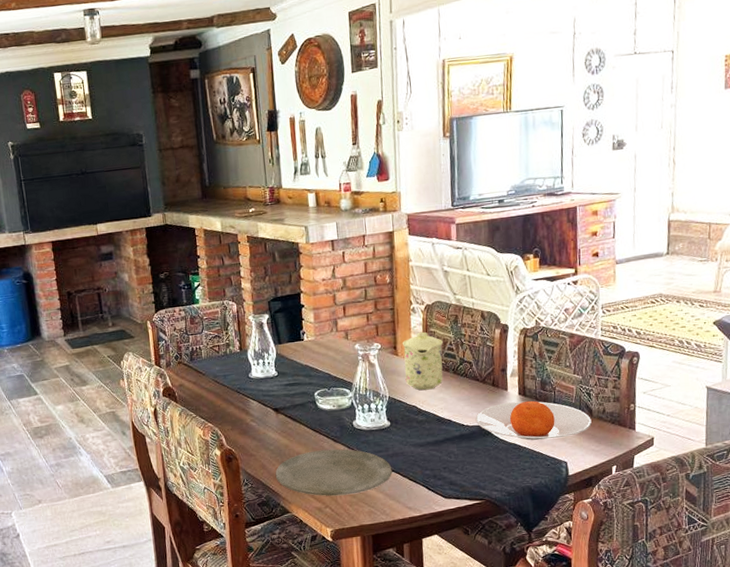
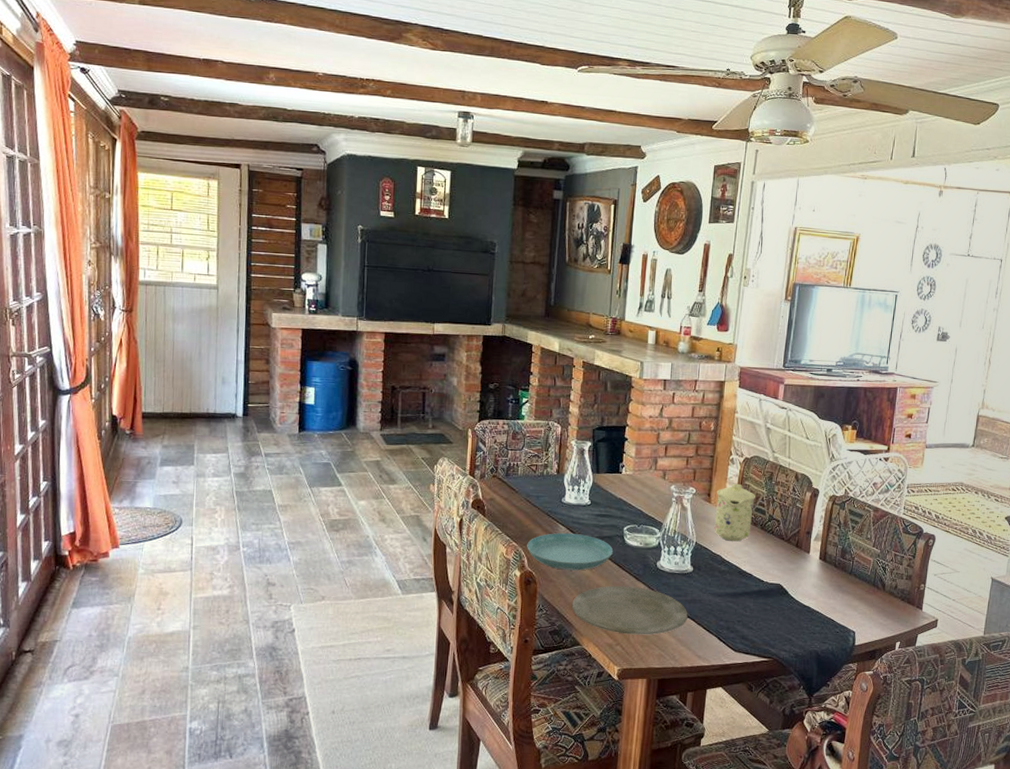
saucer: none [222,405,308,443] -> present [527,532,614,571]
plate: present [475,400,592,441] -> none [775,565,883,608]

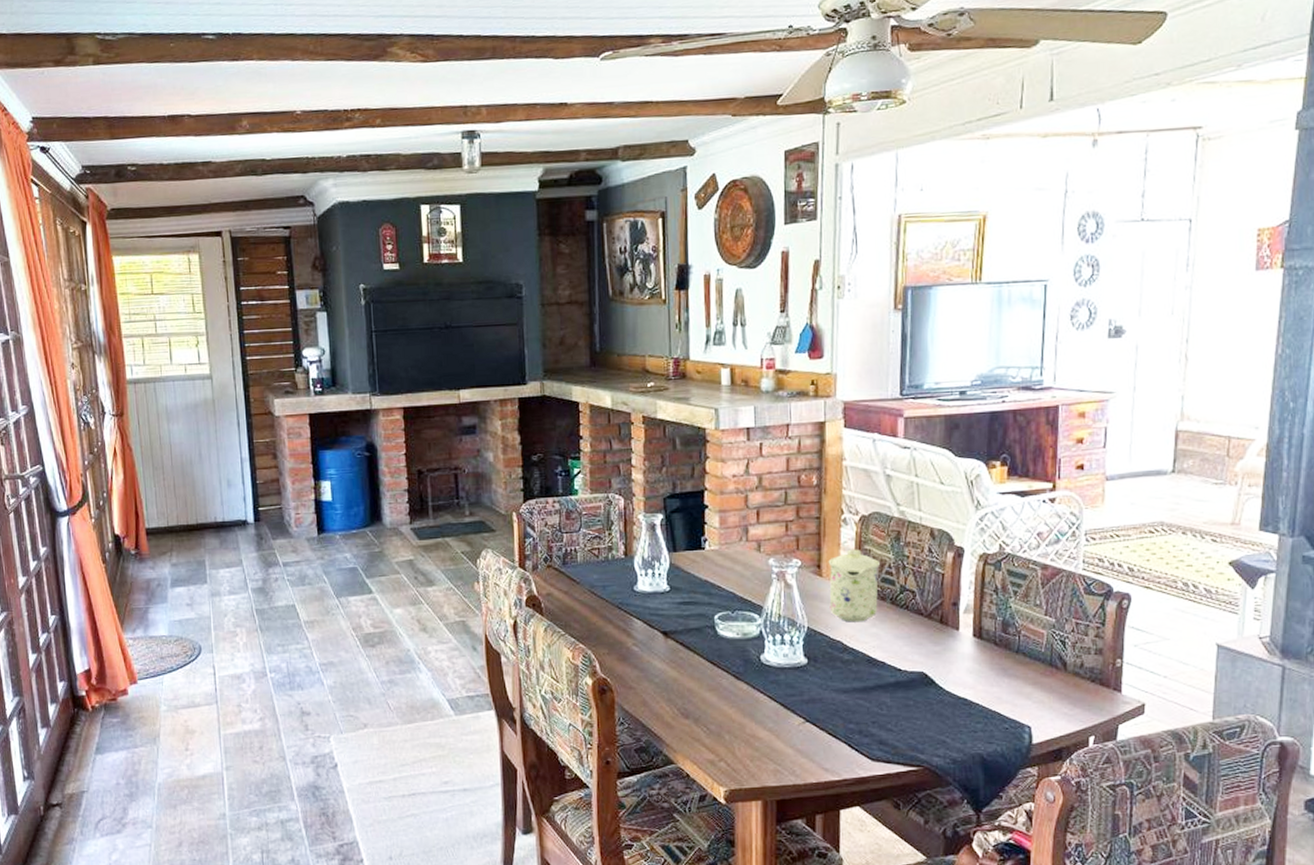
saucer: present [527,532,614,571] -> none [597,627,704,673]
plate: present [571,585,688,635] -> none [659,687,807,747]

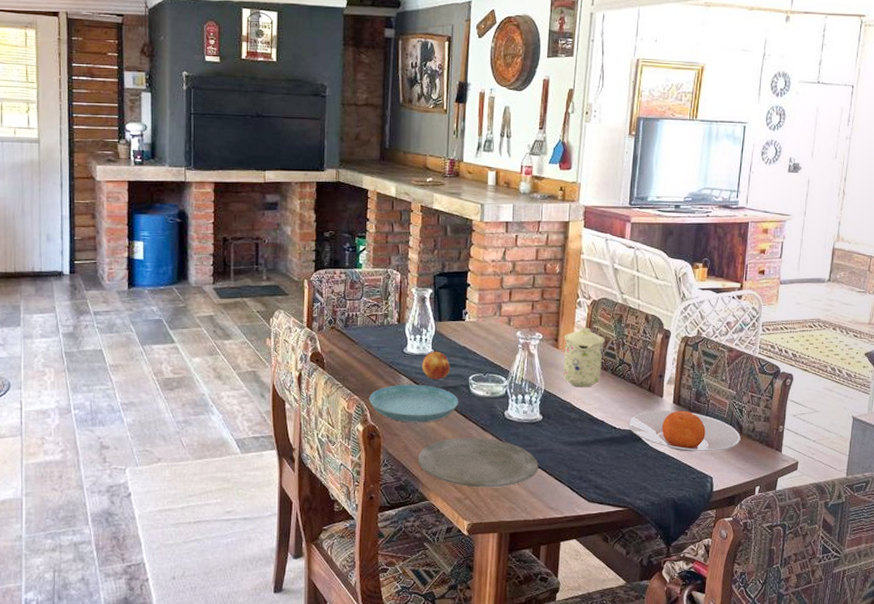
saucer: none [597,627,704,673] -> present [369,384,459,423]
fruit: none [657,587,692,621] -> present [422,351,451,380]
plate: none [659,687,807,747] -> present [417,437,539,488]
plate: none [916,645,1065,696] -> present [628,410,741,452]

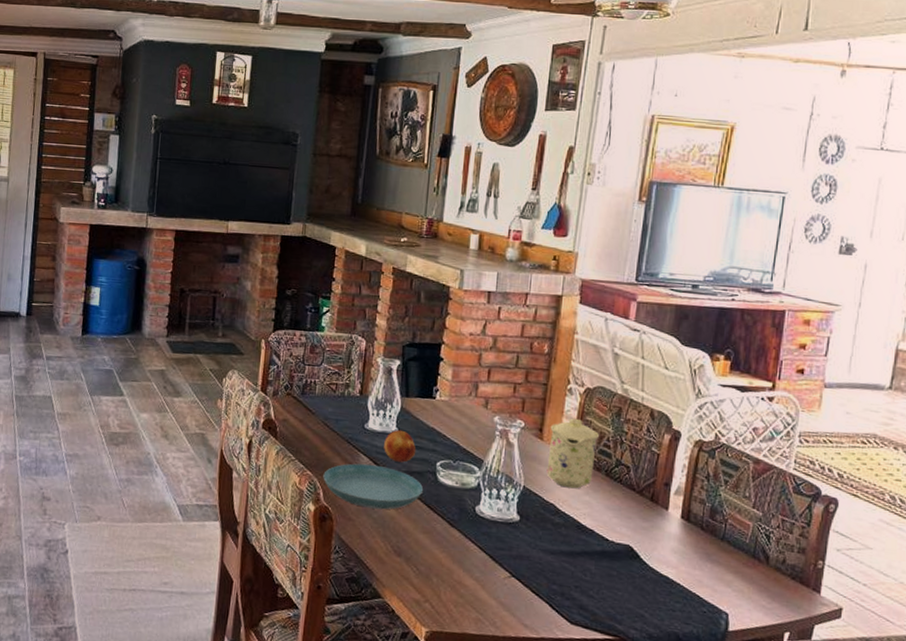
plate: present [417,437,539,488] -> none [373,530,513,594]
plate: present [628,410,741,452] -> none [623,524,767,583]

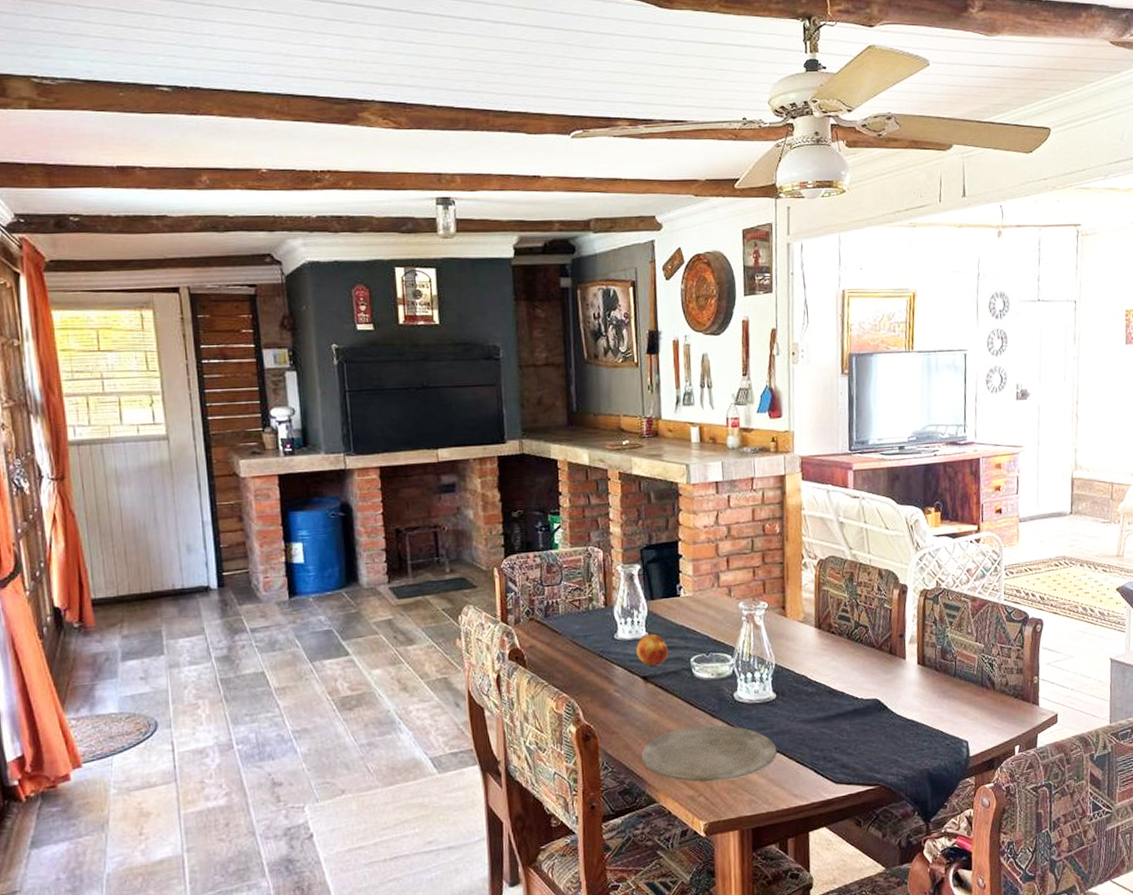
saucer: present [323,463,424,510] -> none [580,673,682,718]
plate: none [373,530,513,594] -> present [641,725,777,782]
mug: present [546,418,599,489] -> none [791,590,837,658]

